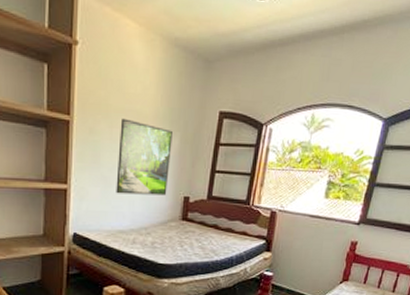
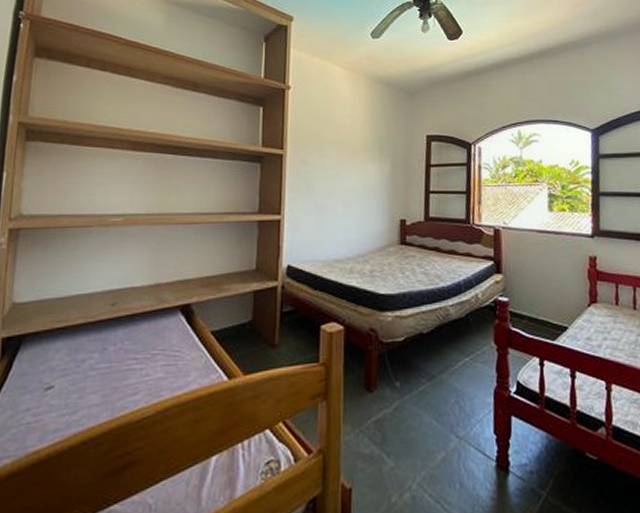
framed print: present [116,118,172,196] -> none [330,148,383,221]

